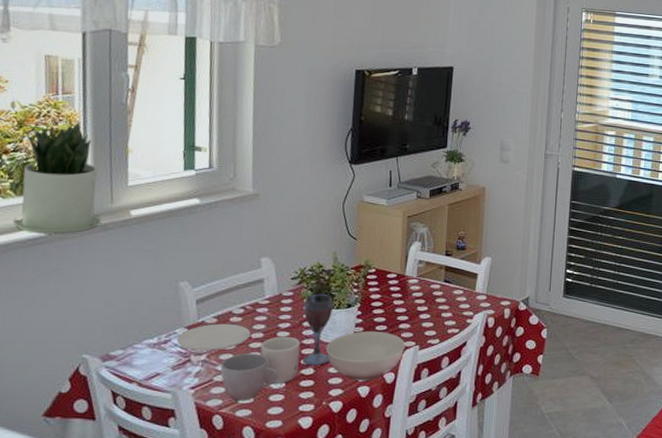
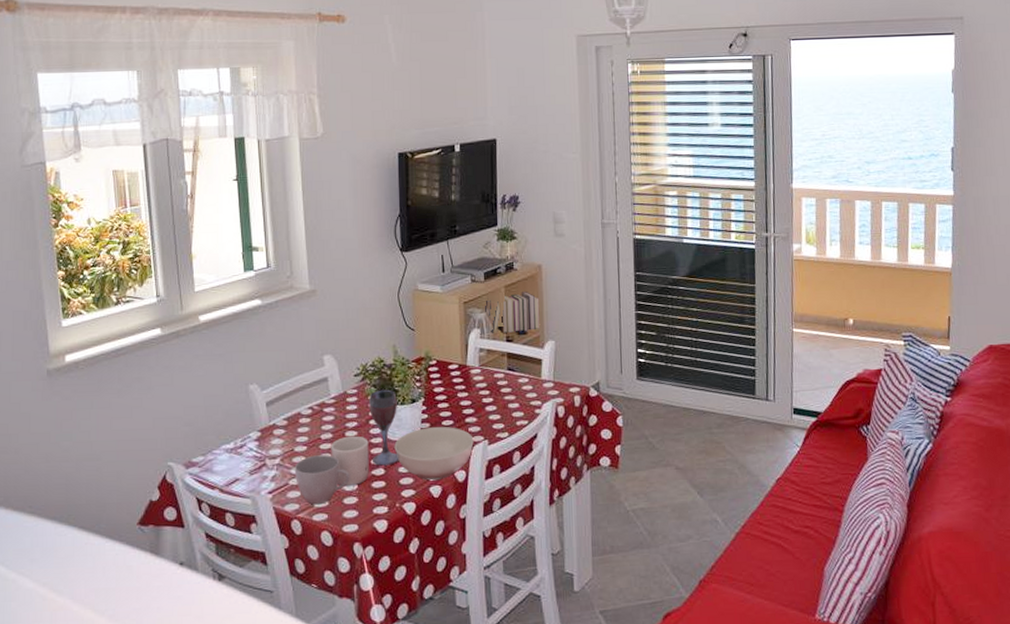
planter: present [13,121,102,235] -> none [98,232,175,346]
plate: present [177,323,251,351] -> none [252,425,320,455]
books: none [428,211,481,248] -> present [485,292,541,334]

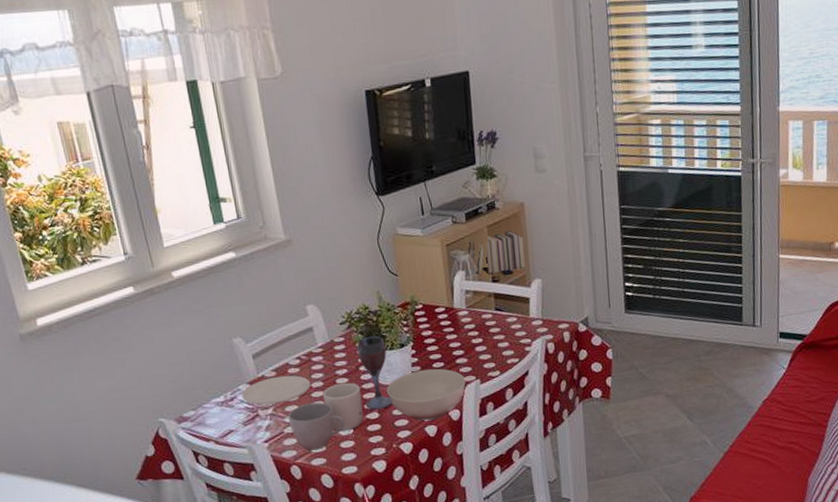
plate: none [252,425,320,455] -> present [242,375,311,406]

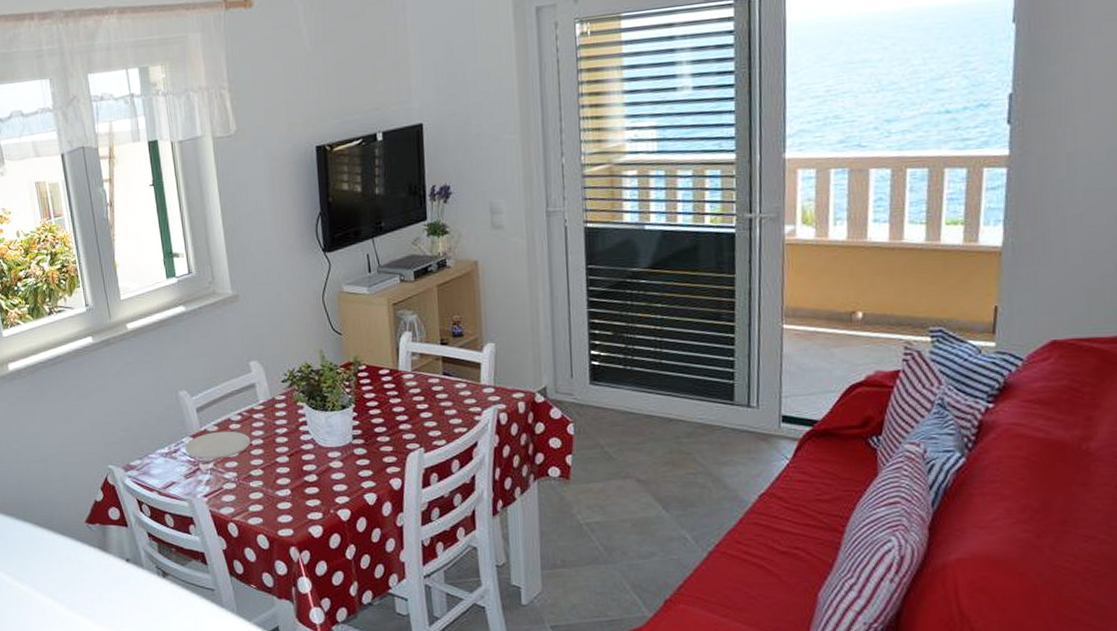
cup: present [287,402,345,451] -> none [227,460,283,509]
mug: present [322,382,364,431] -> none [262,442,302,491]
cup: present [357,335,393,410] -> none [298,395,332,472]
bowl: present [386,368,466,420] -> none [326,433,409,487]
books: present [468,231,526,276] -> none [416,291,478,337]

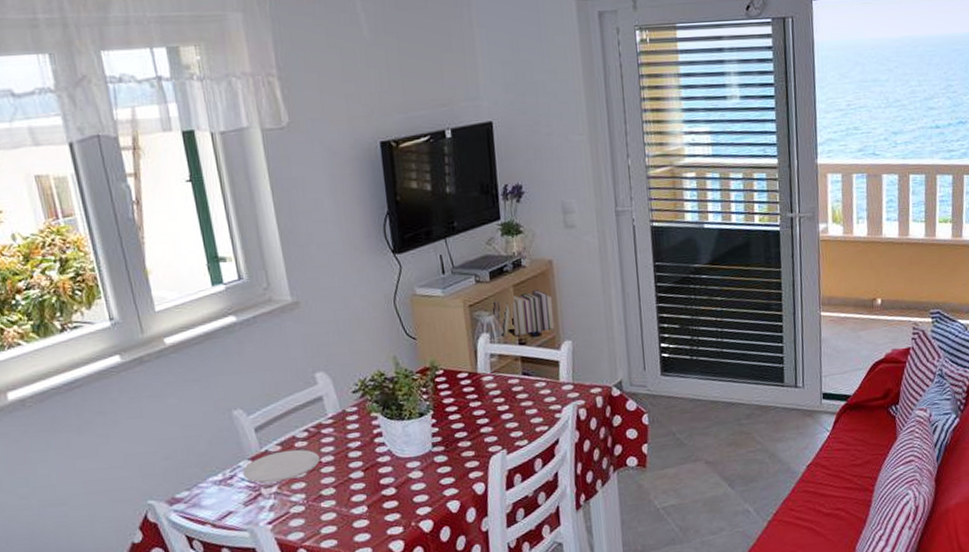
books: none [416,291,478,337] -> present [493,290,555,338]

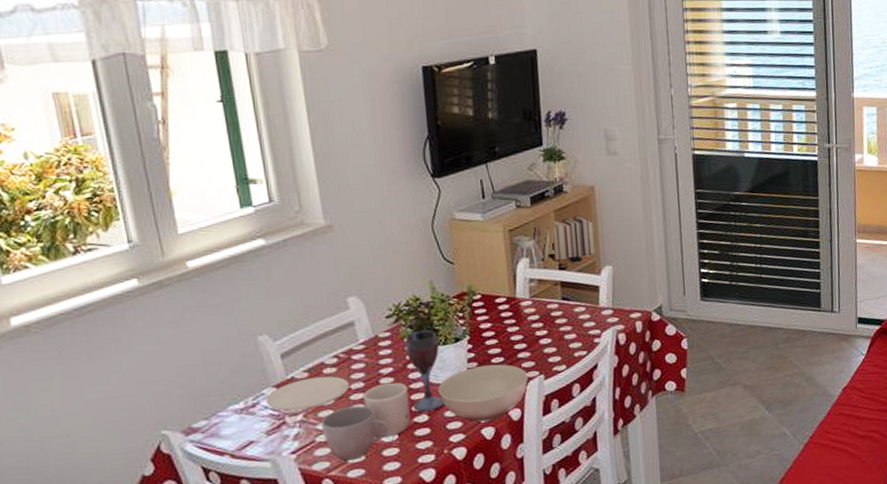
cup: none [294,478,359,532] -> present [320,405,389,461]
mug: none [333,455,379,509] -> present [363,382,411,437]
cup: none [371,404,411,485] -> present [405,329,445,412]
bowl: none [404,438,491,496] -> present [438,364,528,422]

